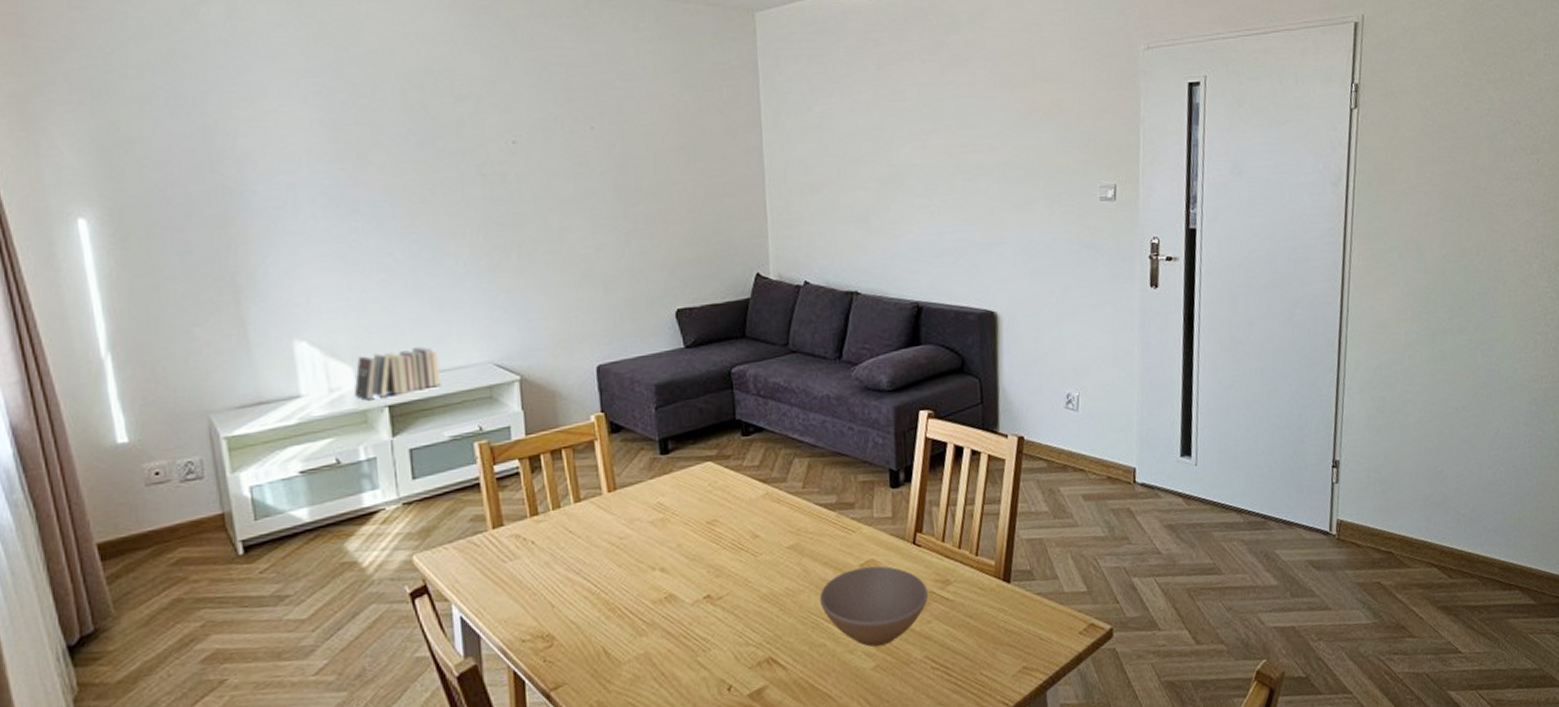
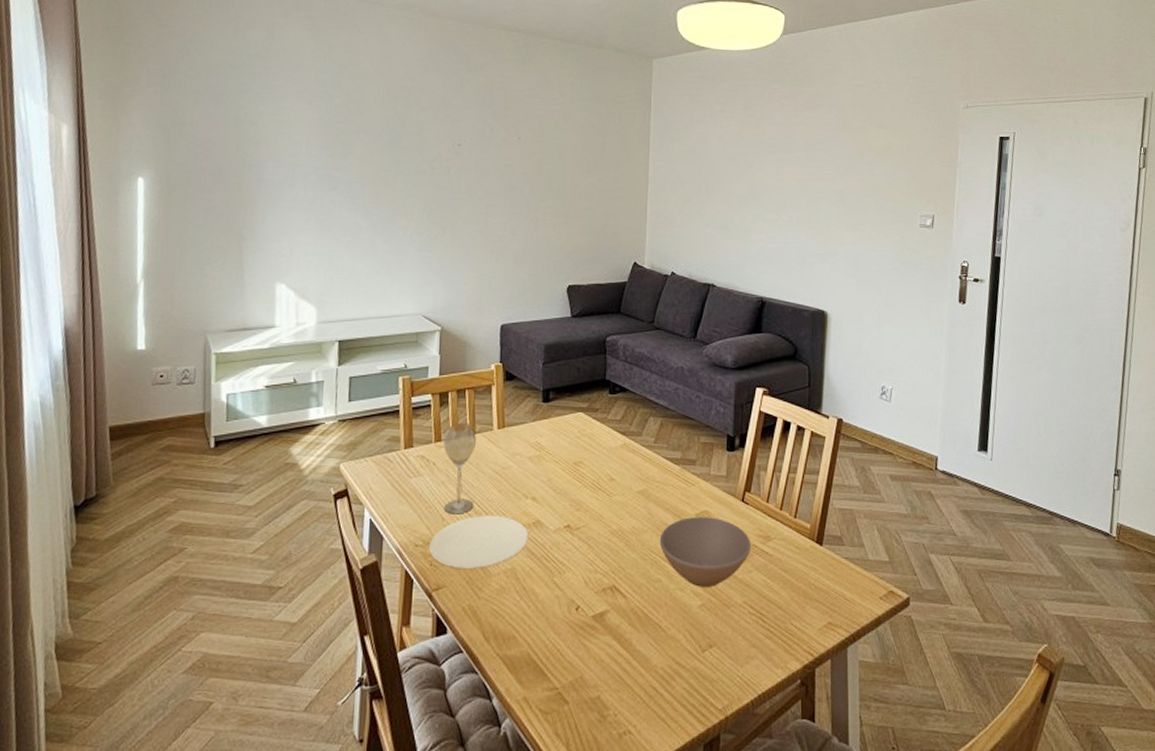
books: present [354,346,440,400] -> none [314,296,381,335]
plate: none [540,593,661,663] -> present [429,515,529,570]
wineglass: none [541,490,589,600] -> present [443,424,477,515]

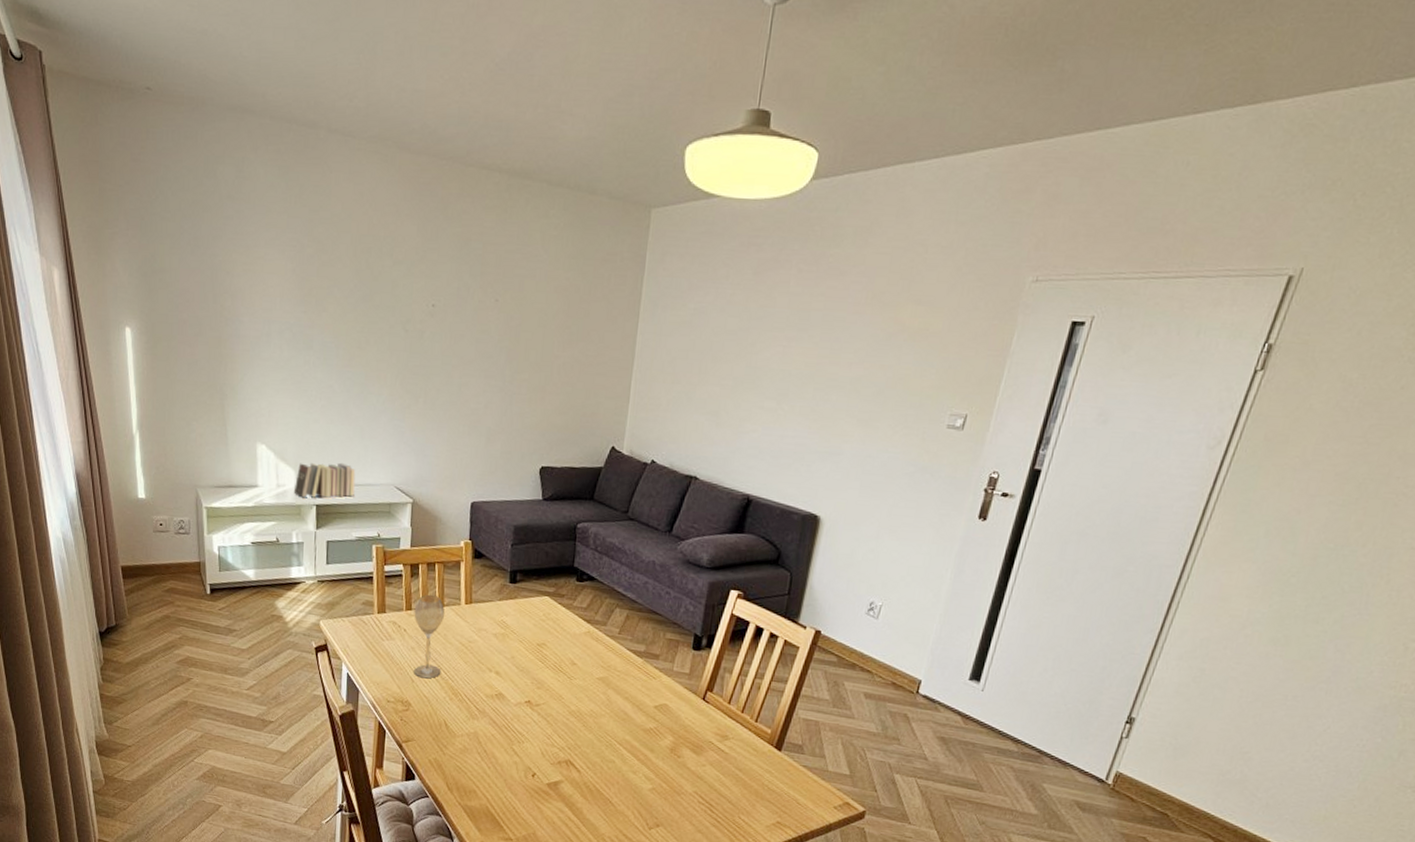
books: none [314,296,381,335] -> present [293,462,356,498]
plate: present [429,515,529,570] -> none [400,682,491,730]
bowl: present [659,517,752,587] -> none [616,708,708,774]

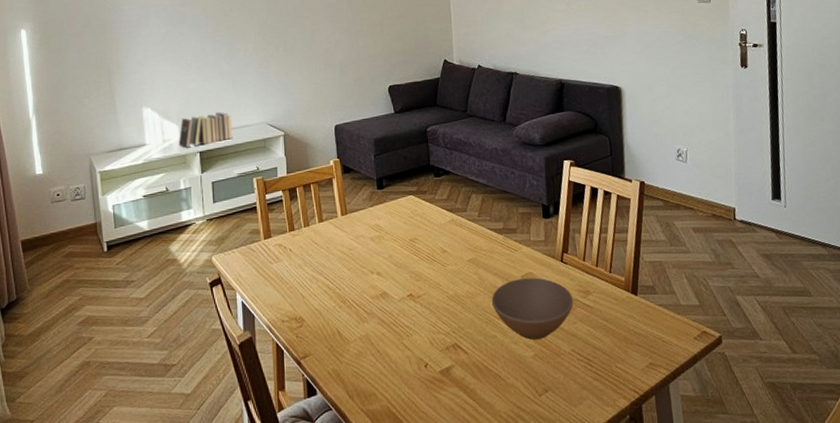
wineglass: present [414,595,445,679] -> none [297,213,328,293]
bowl: none [616,708,708,774] -> present [491,277,574,340]

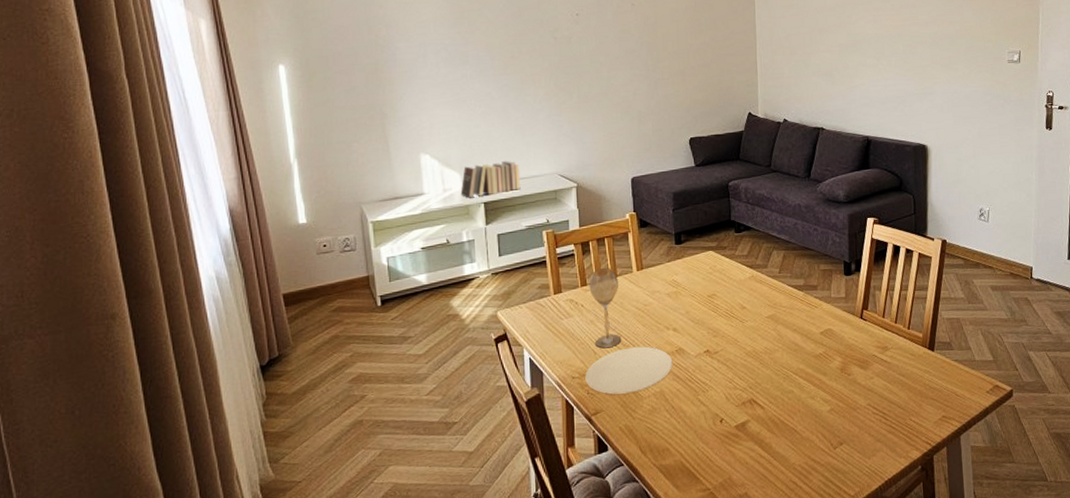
plate: none [294,290,378,339] -> present [585,346,673,396]
wineglass: none [297,213,328,293] -> present [589,268,622,349]
bowl: present [491,277,574,340] -> none [789,334,872,395]

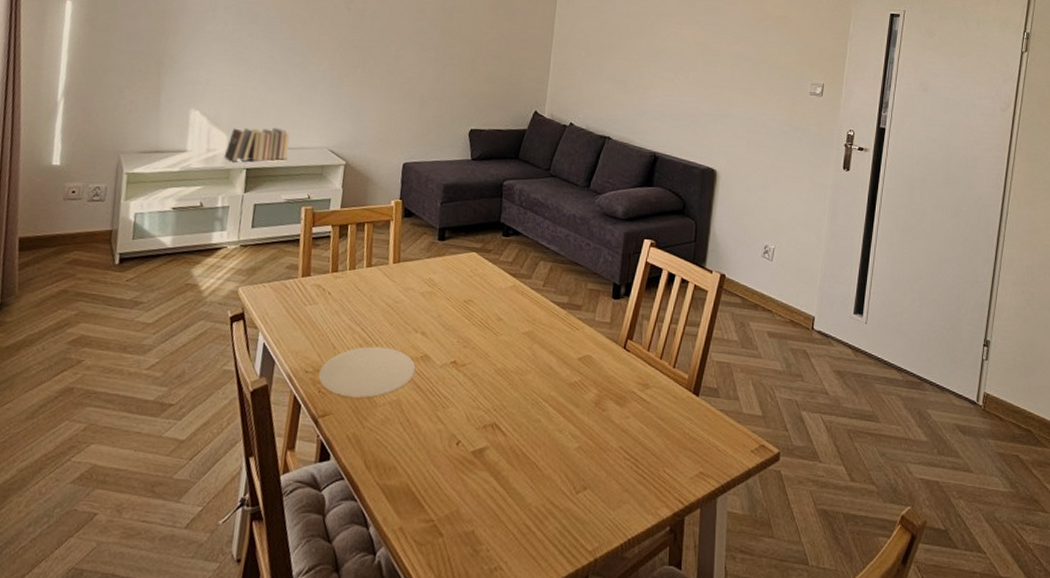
wineglass: present [589,268,622,349] -> none [336,256,373,344]

